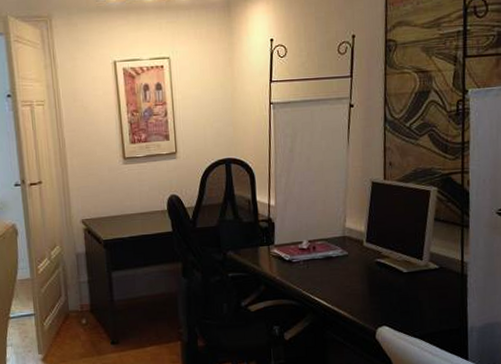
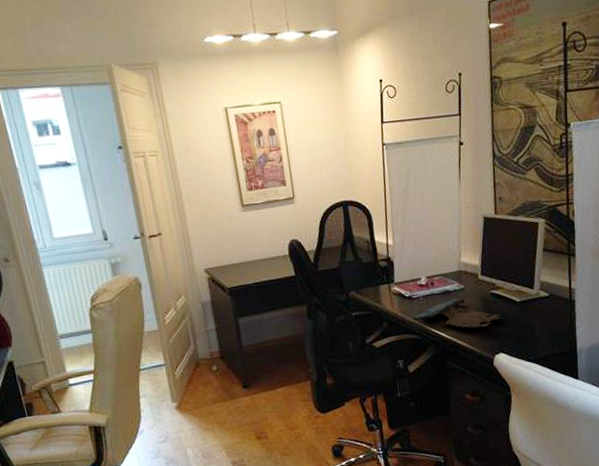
computer keyboard: none [291,265,389,298] -> present [412,298,504,328]

